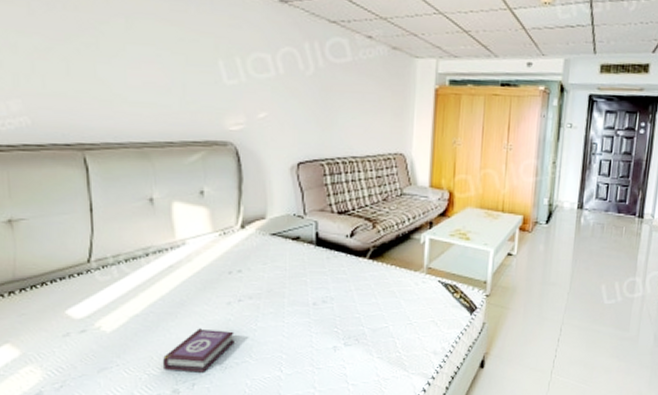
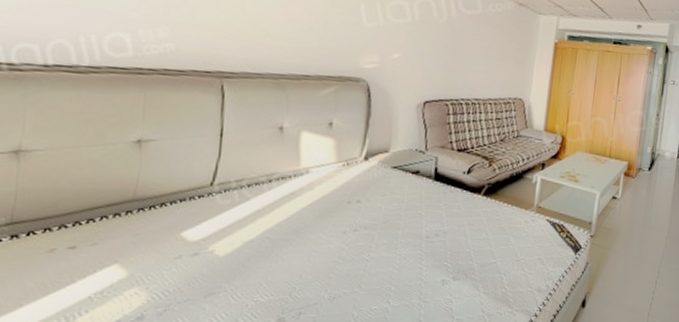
book: present [162,328,235,374] -> none [270,256,347,303]

